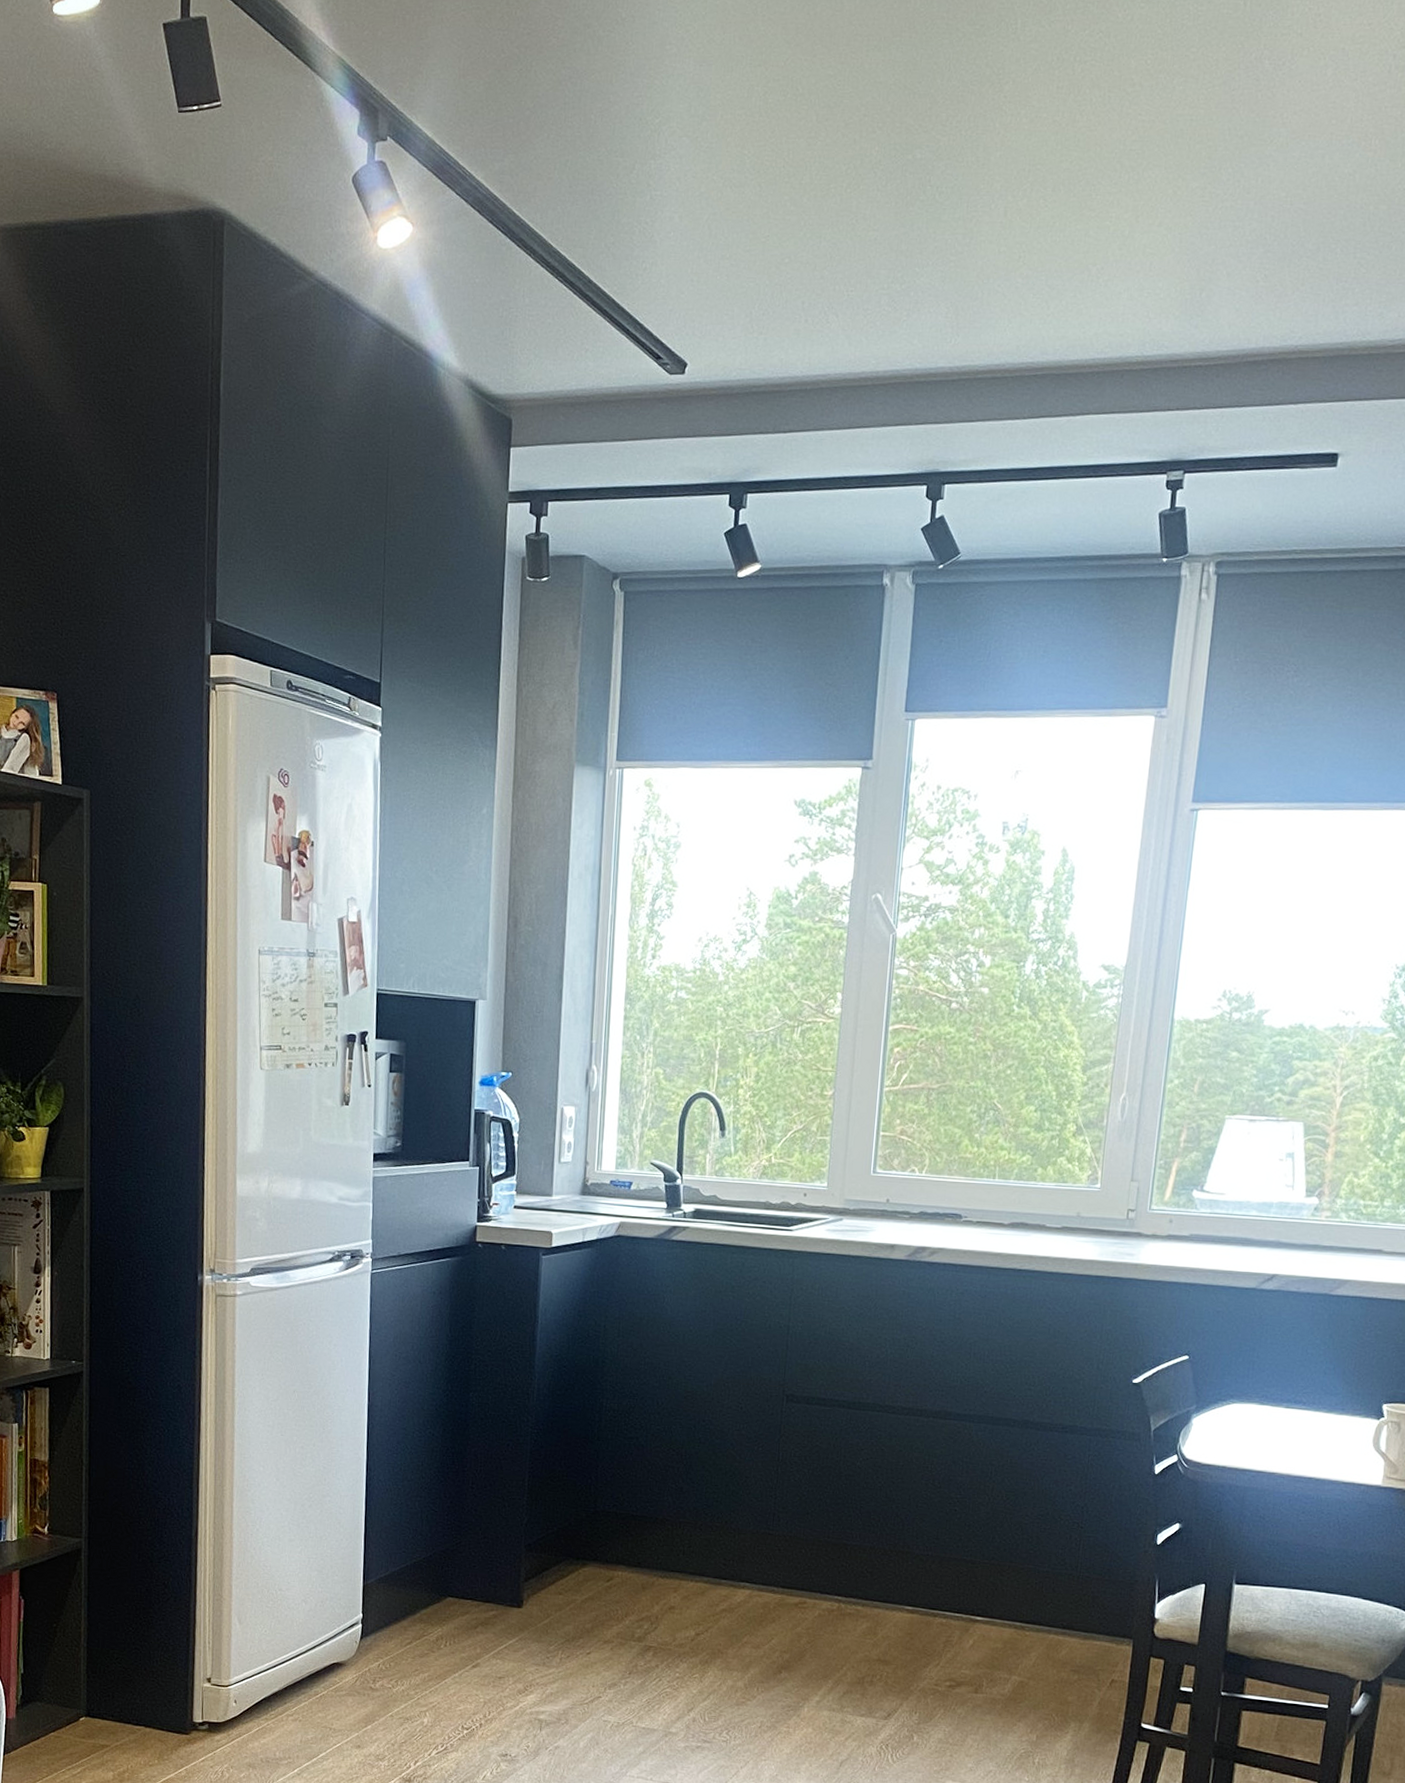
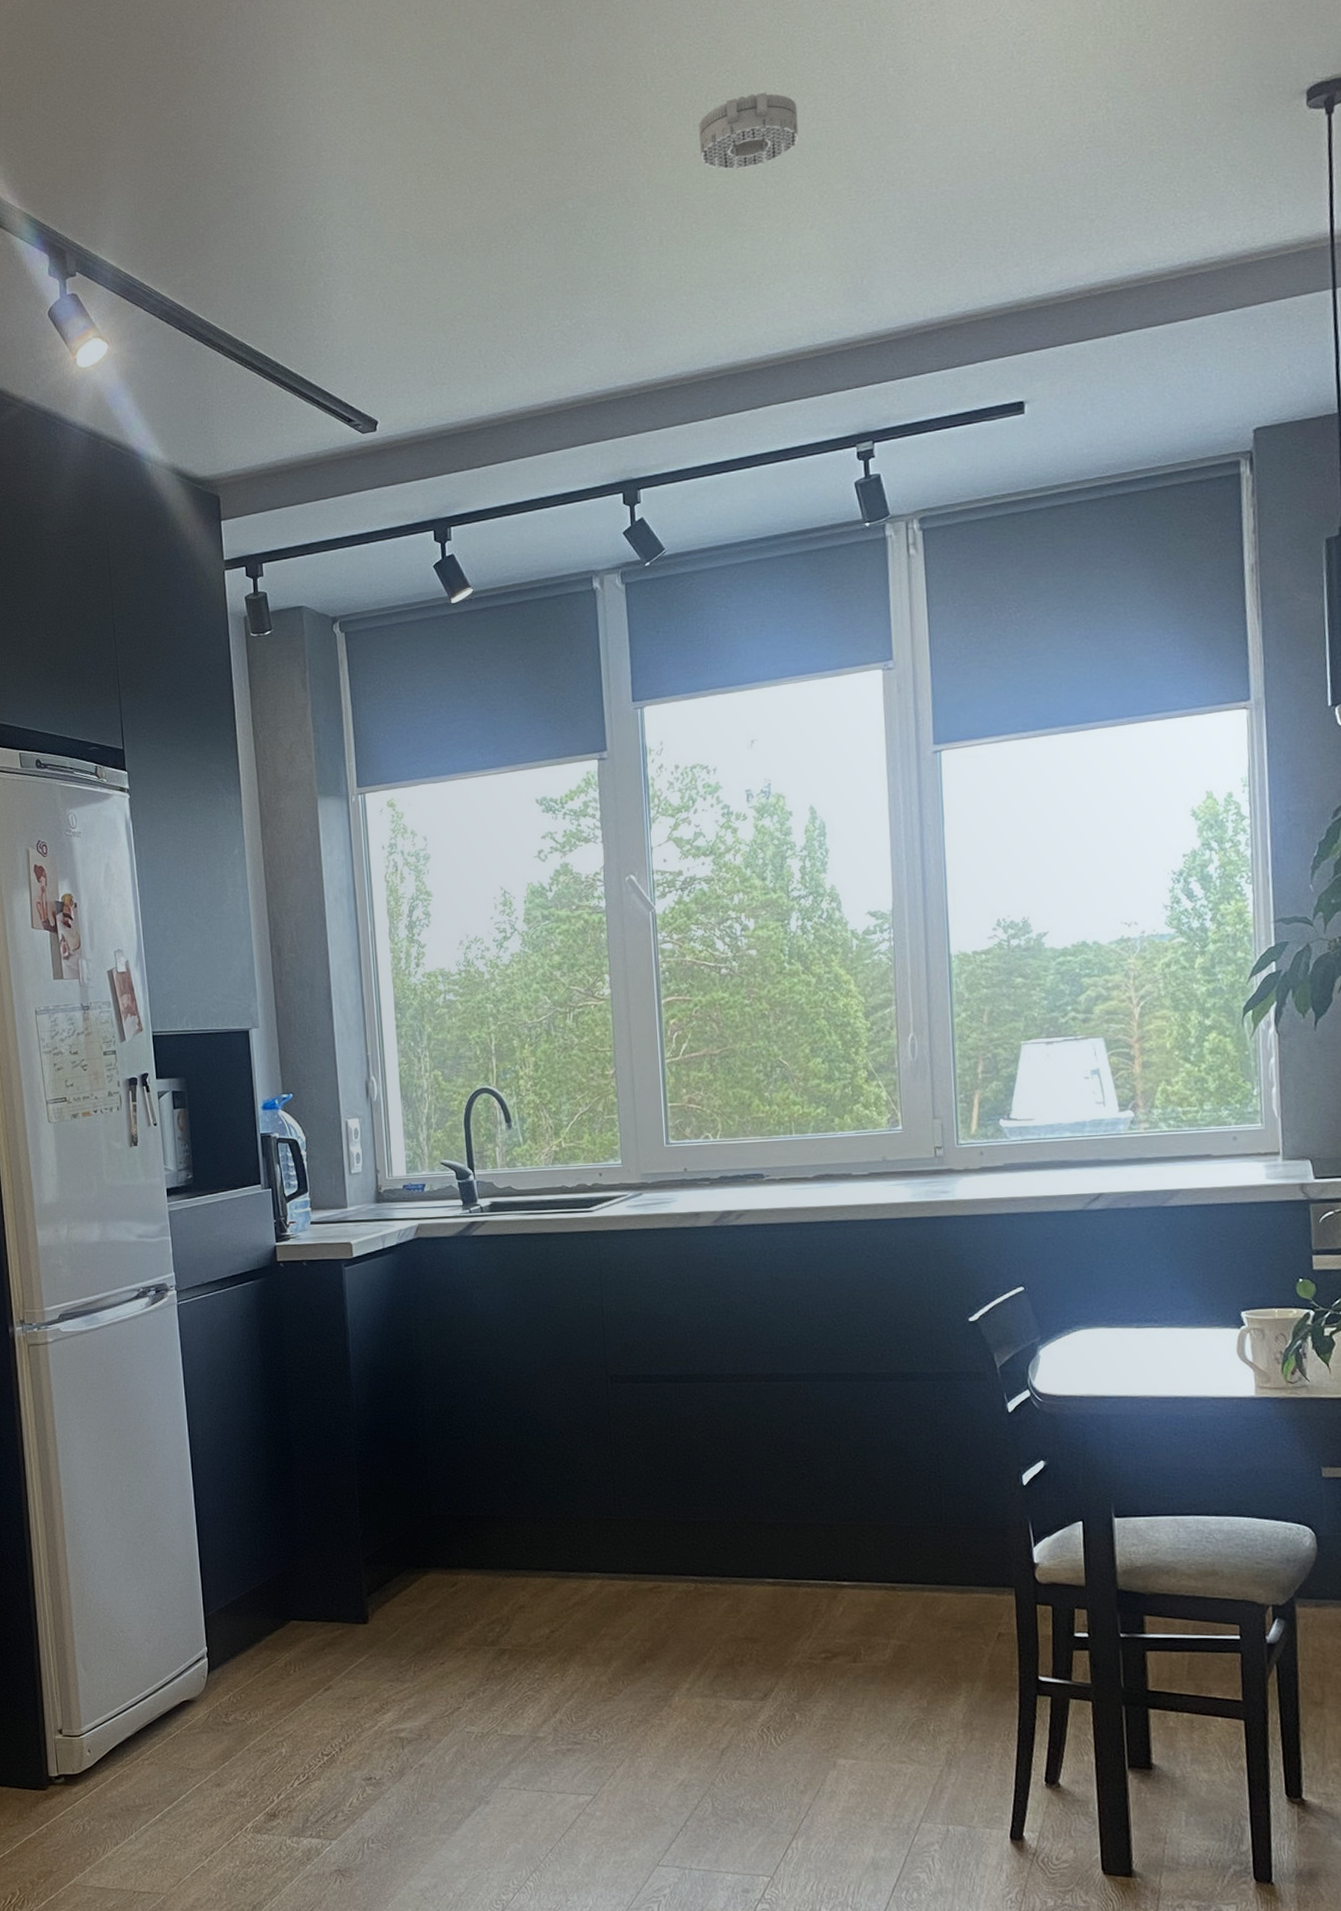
smoke detector: none [1059,63,1166,146] -> present [699,92,799,170]

